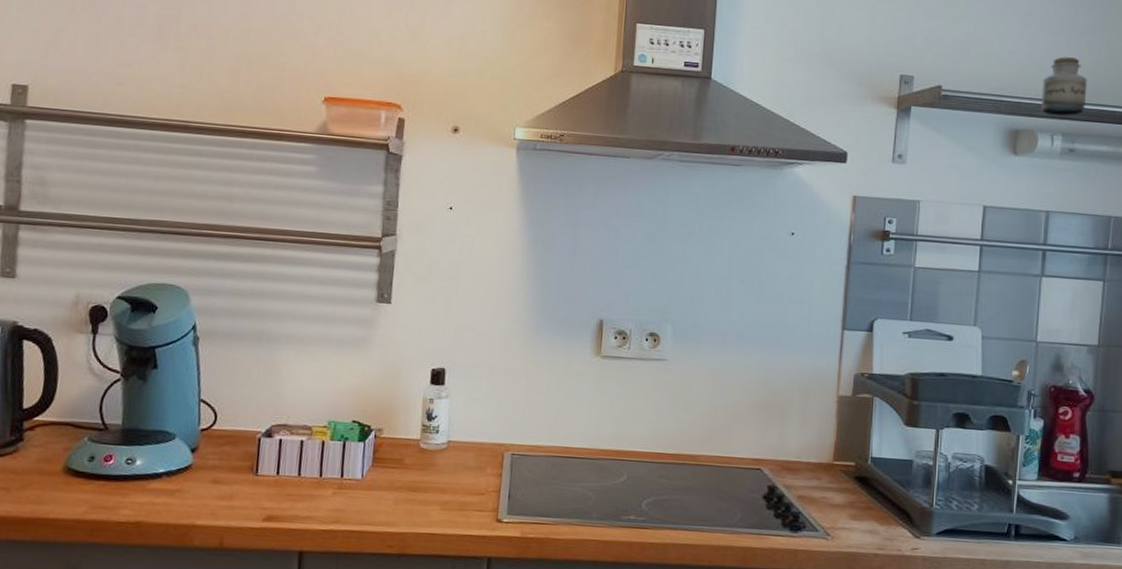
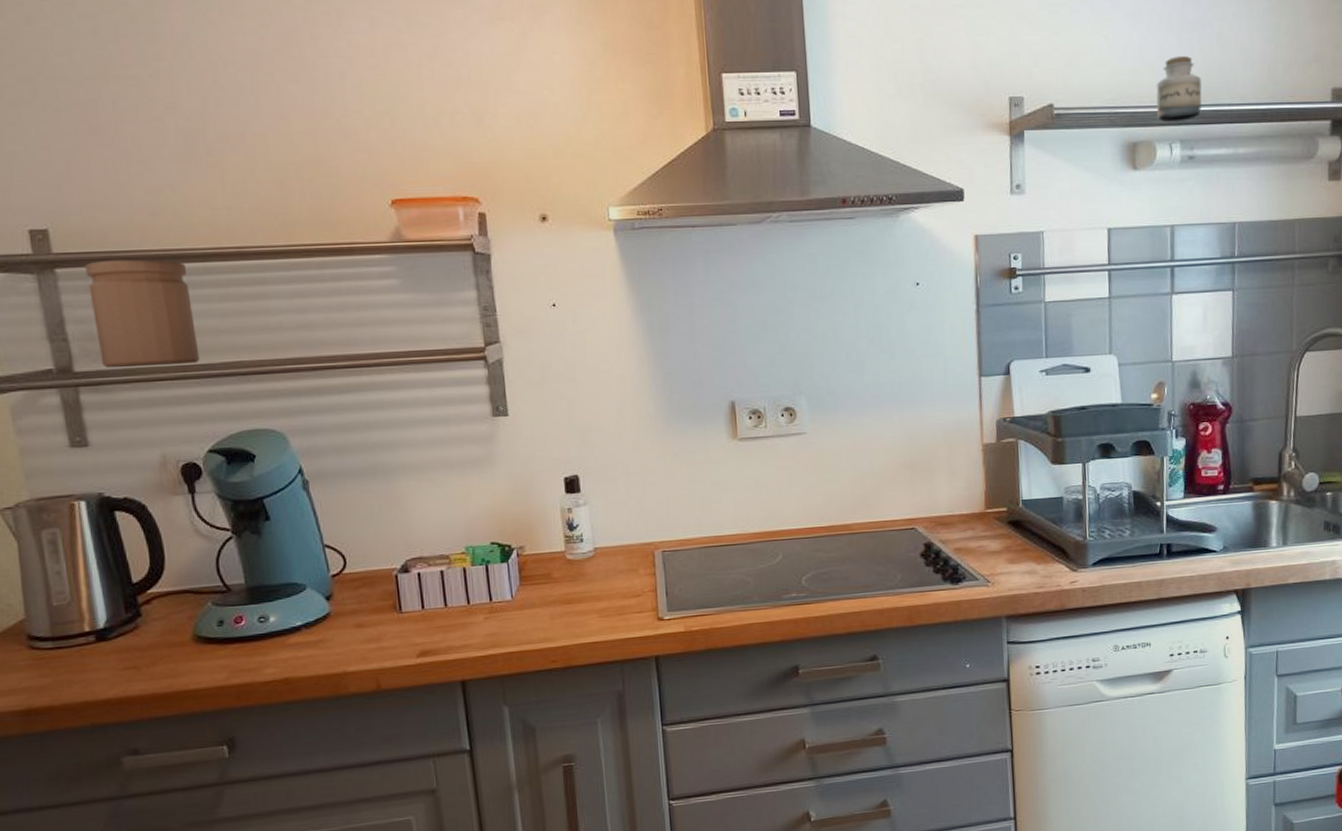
jar: none [44,117,136,217] -> present [85,259,200,369]

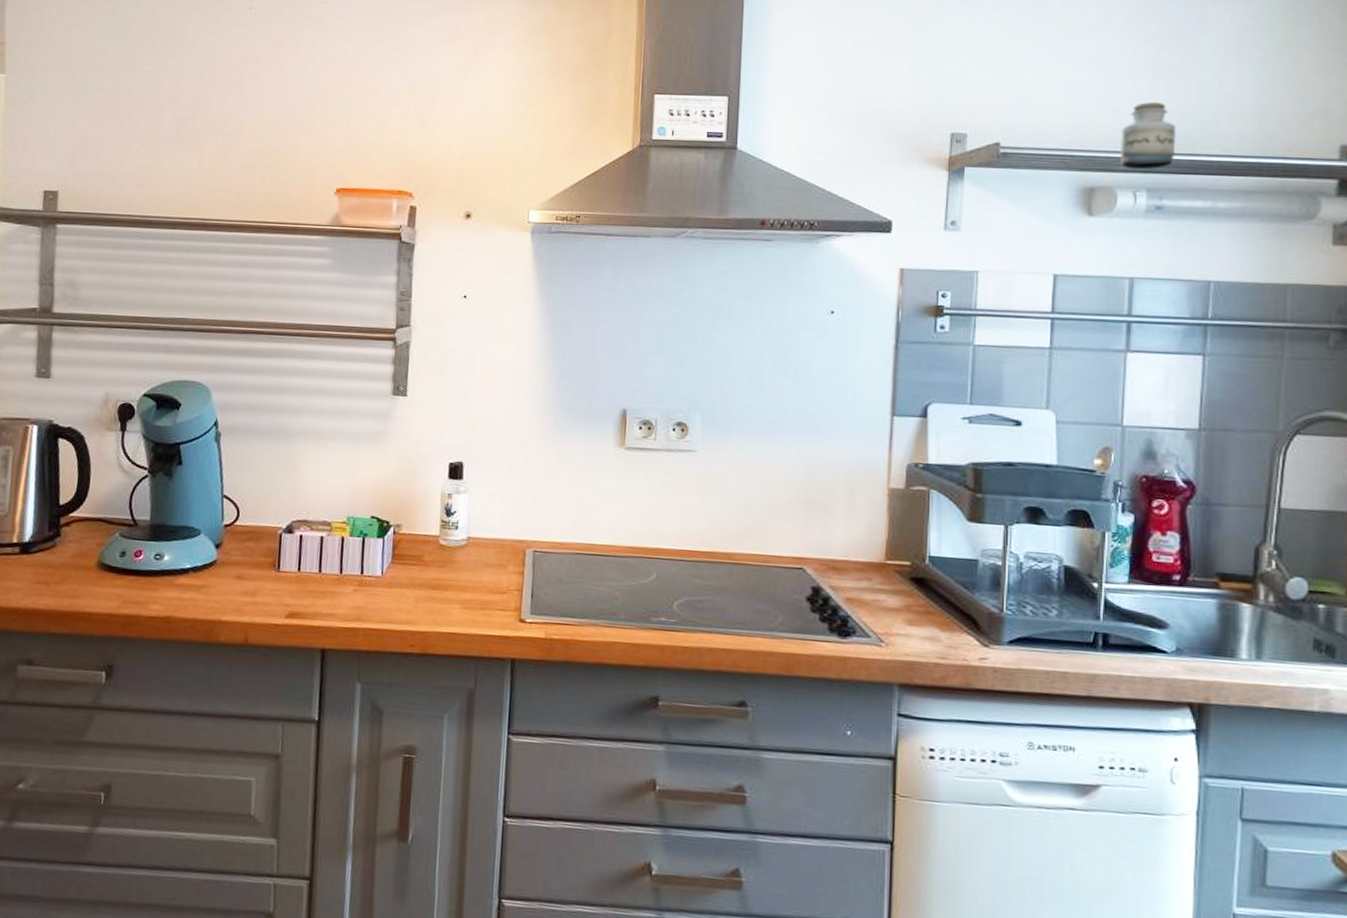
jar: present [85,259,200,369] -> none [75,220,158,316]

